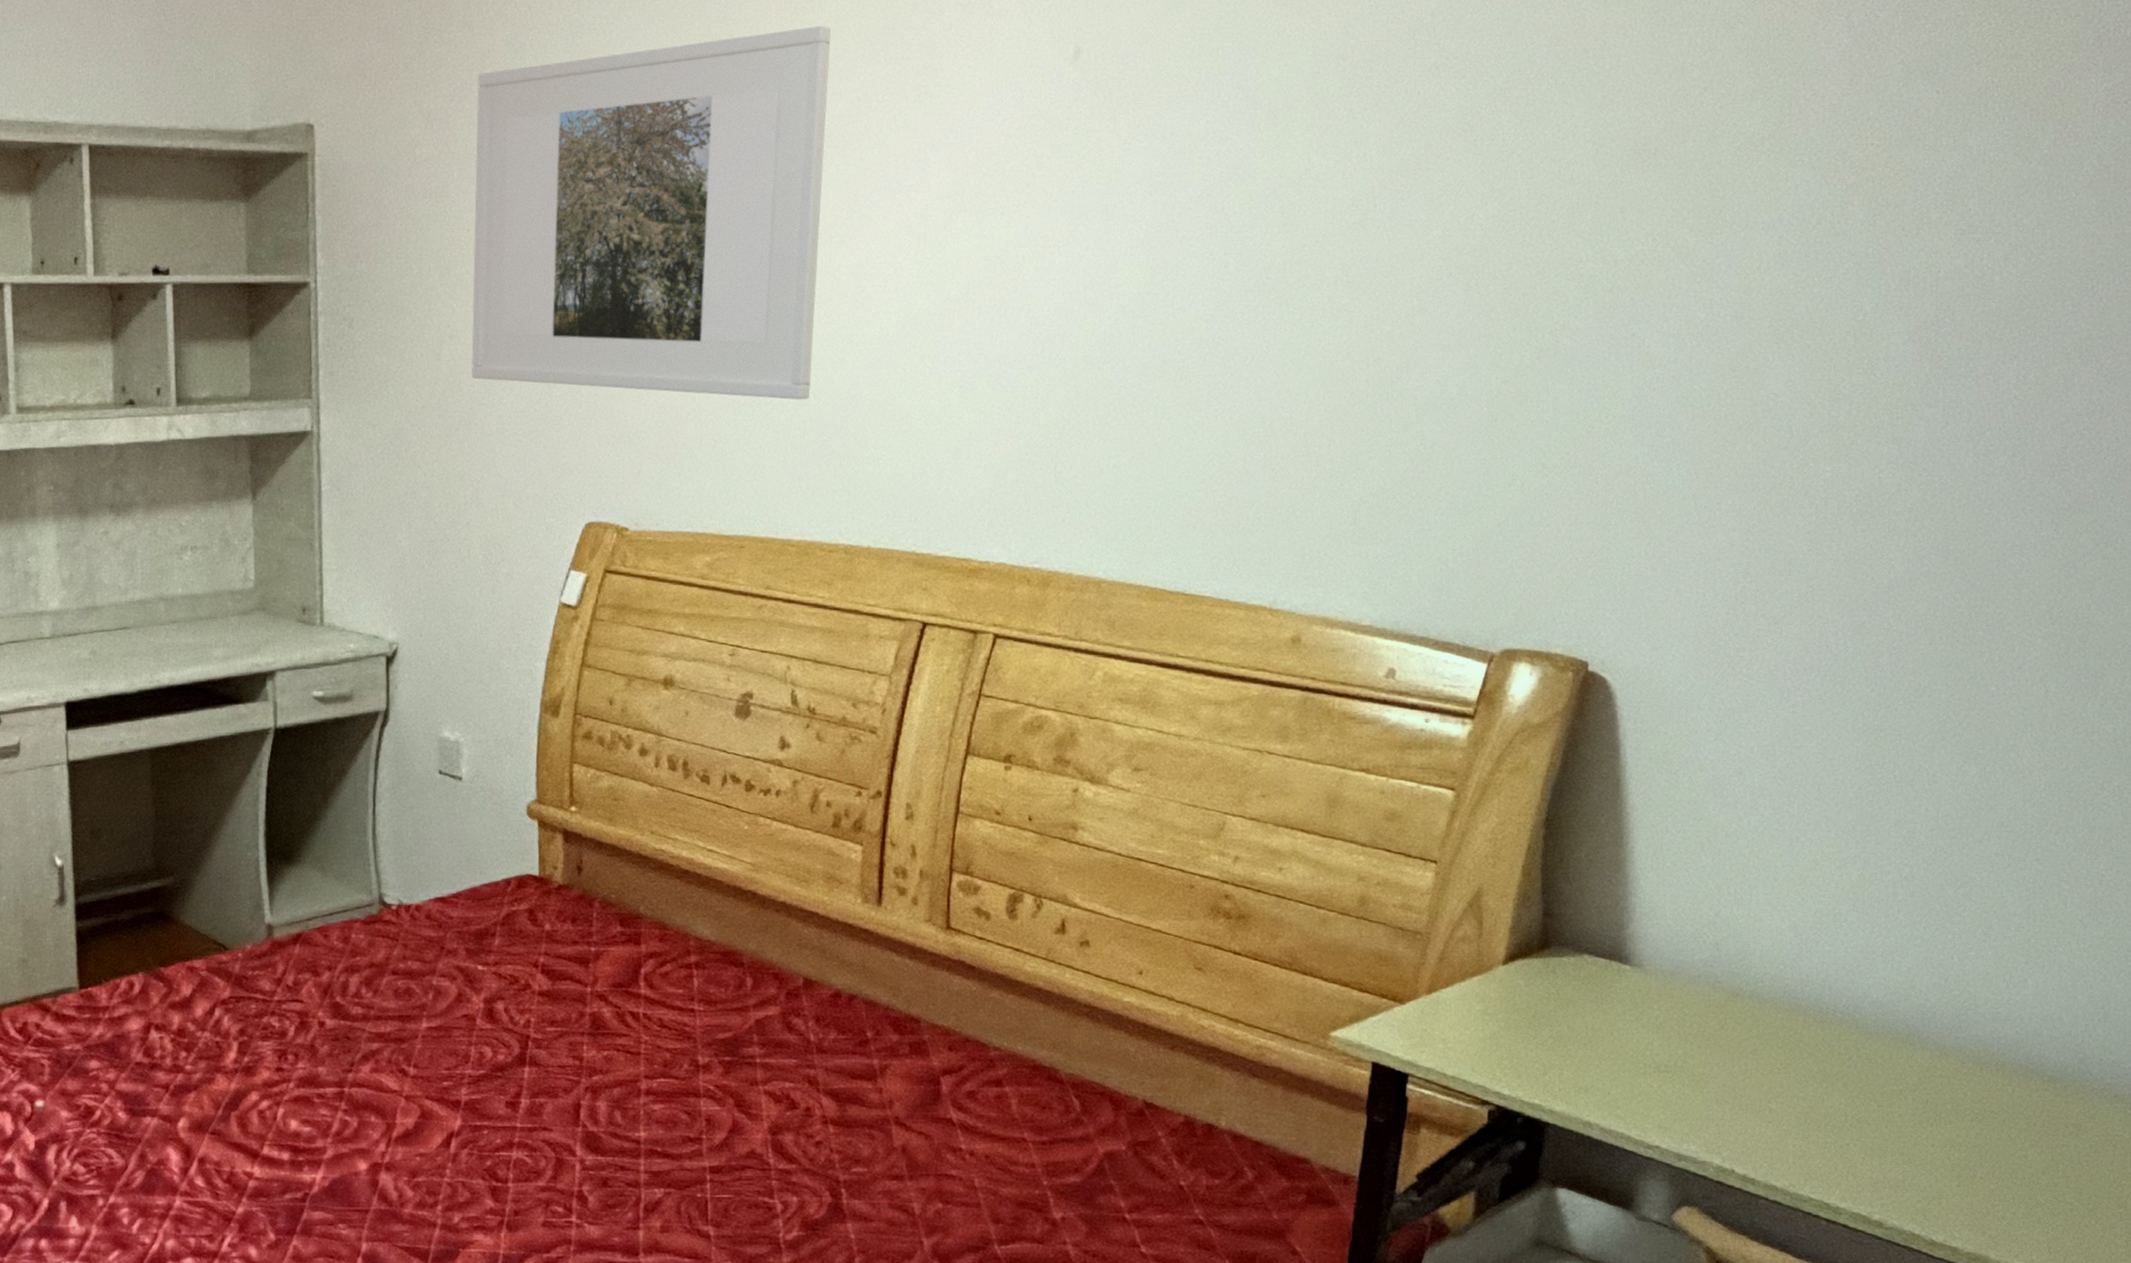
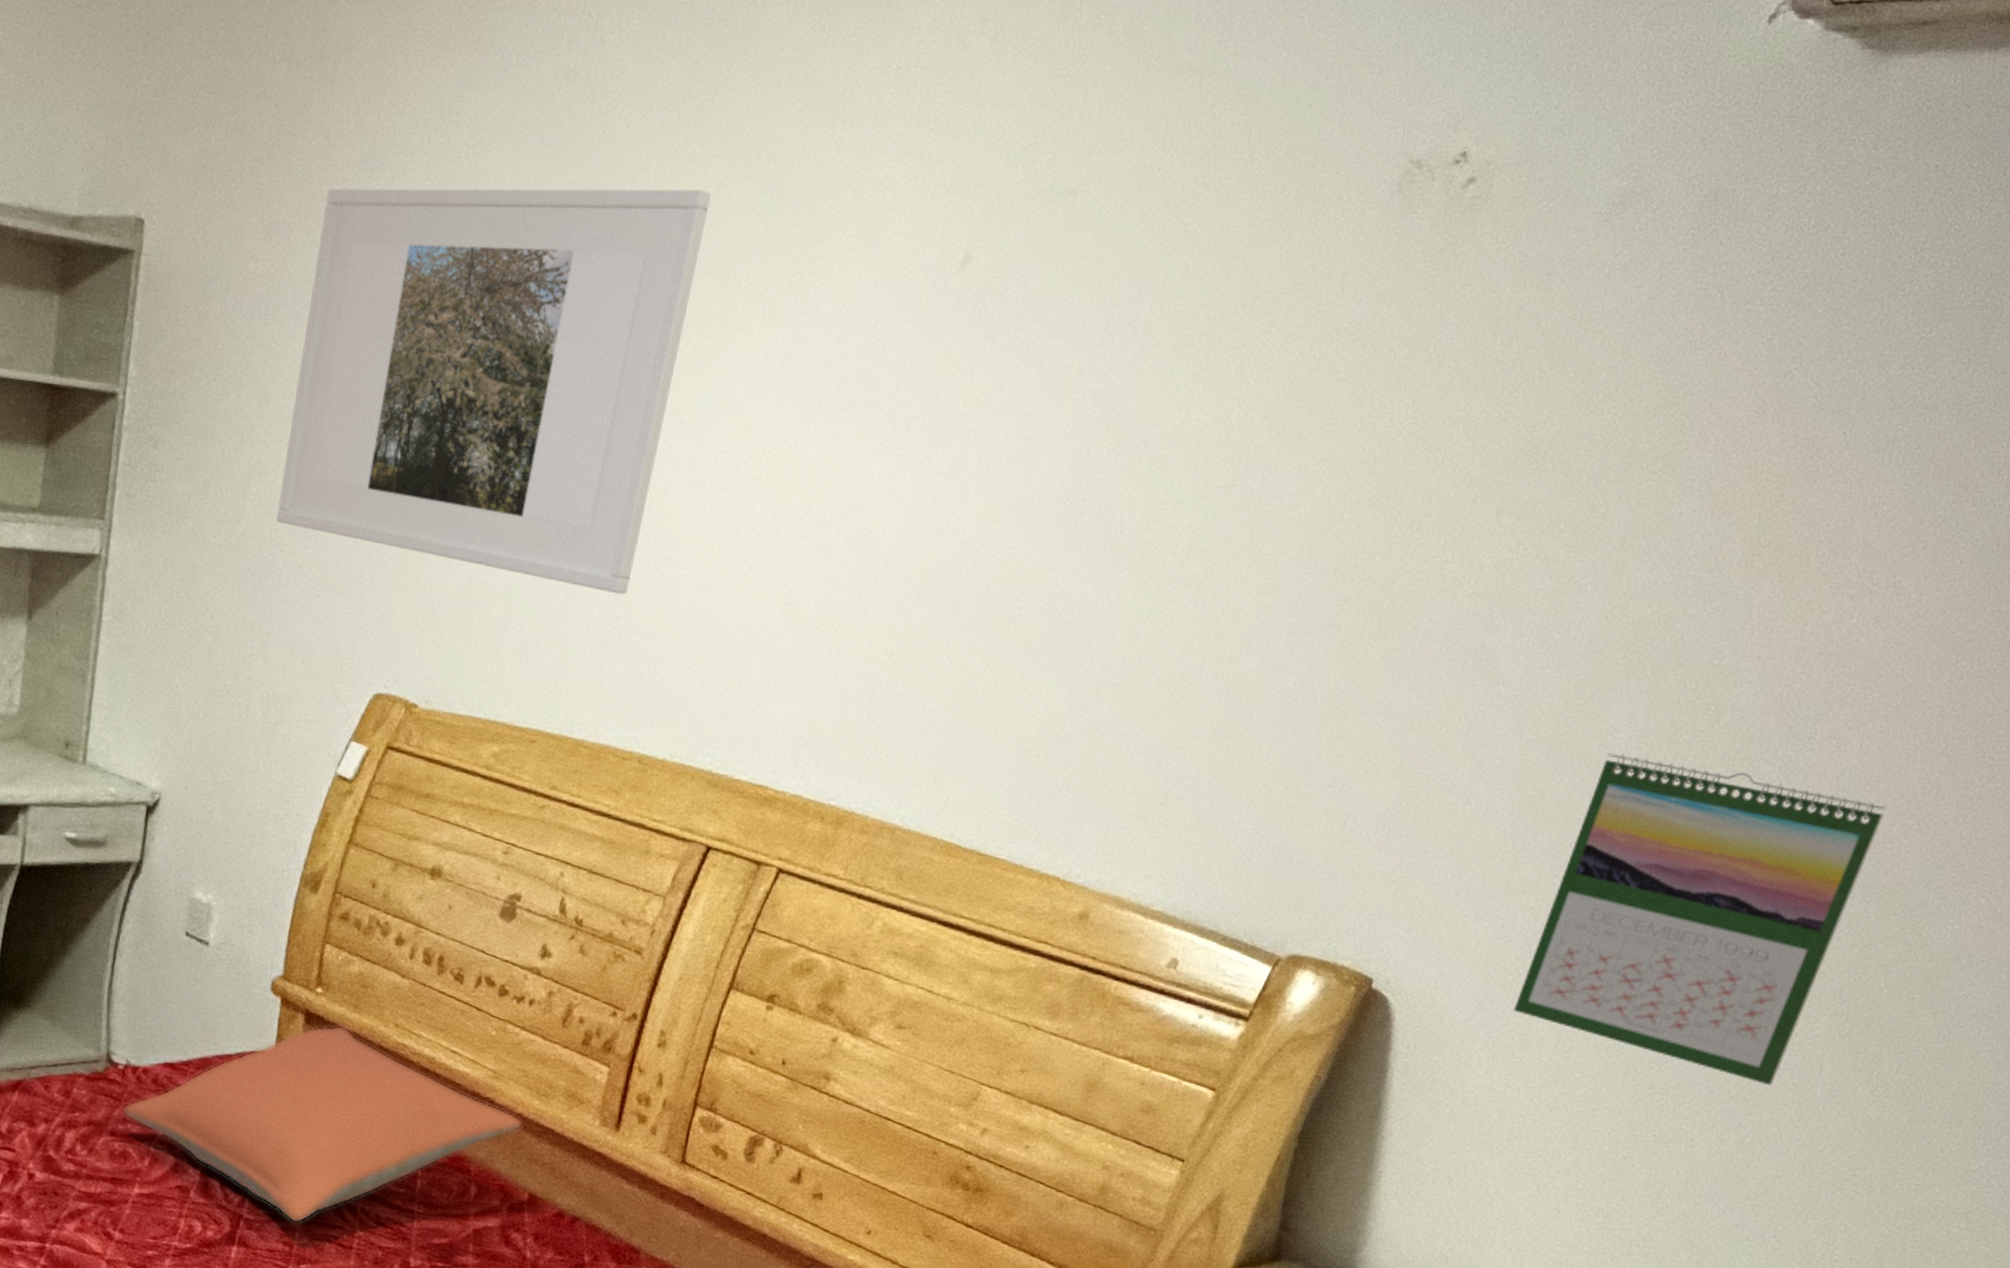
pillow: none [400,839,788,1037] -> present [121,1025,524,1224]
calendar: none [1731,416,2056,713] -> present [1513,753,1887,1086]

